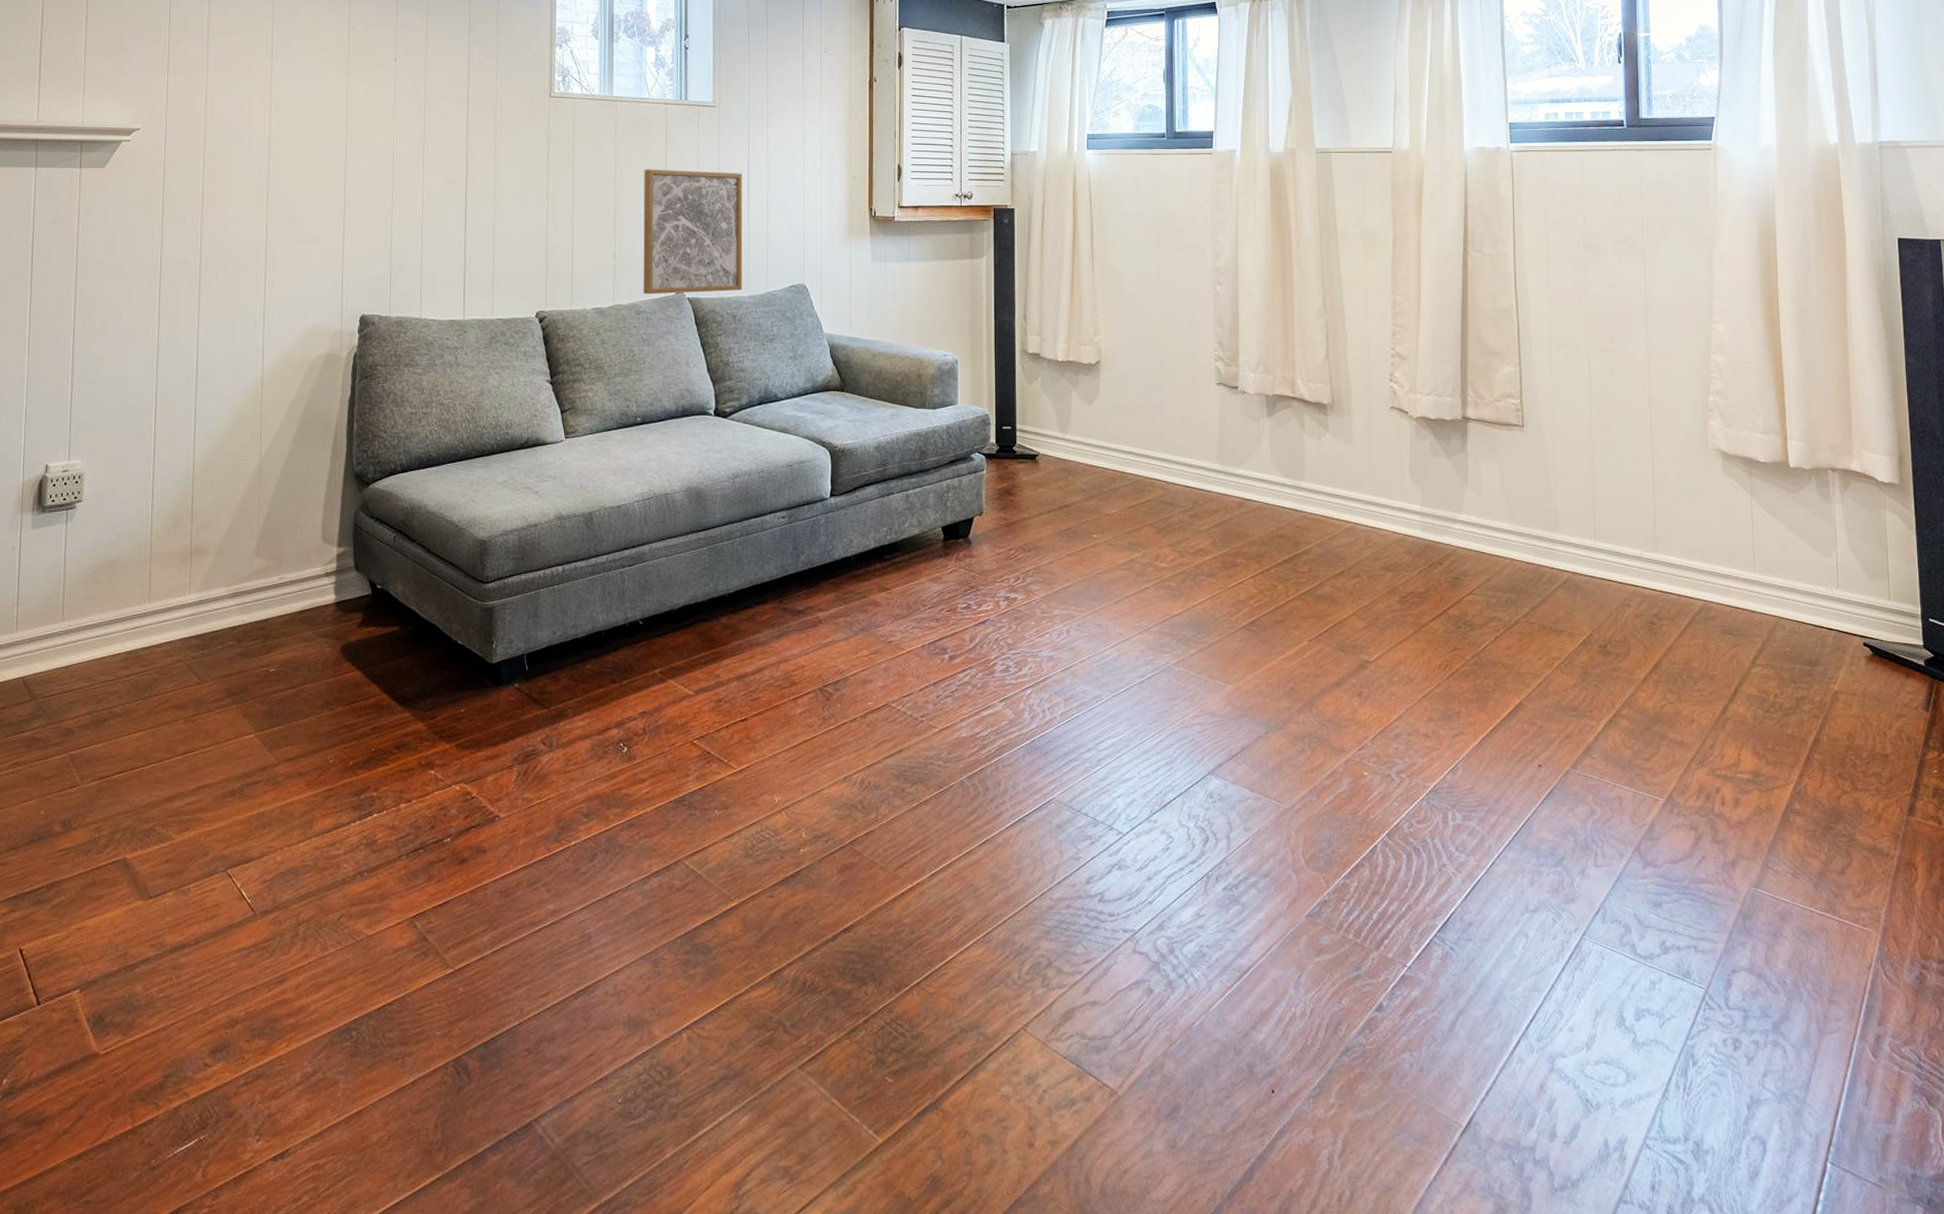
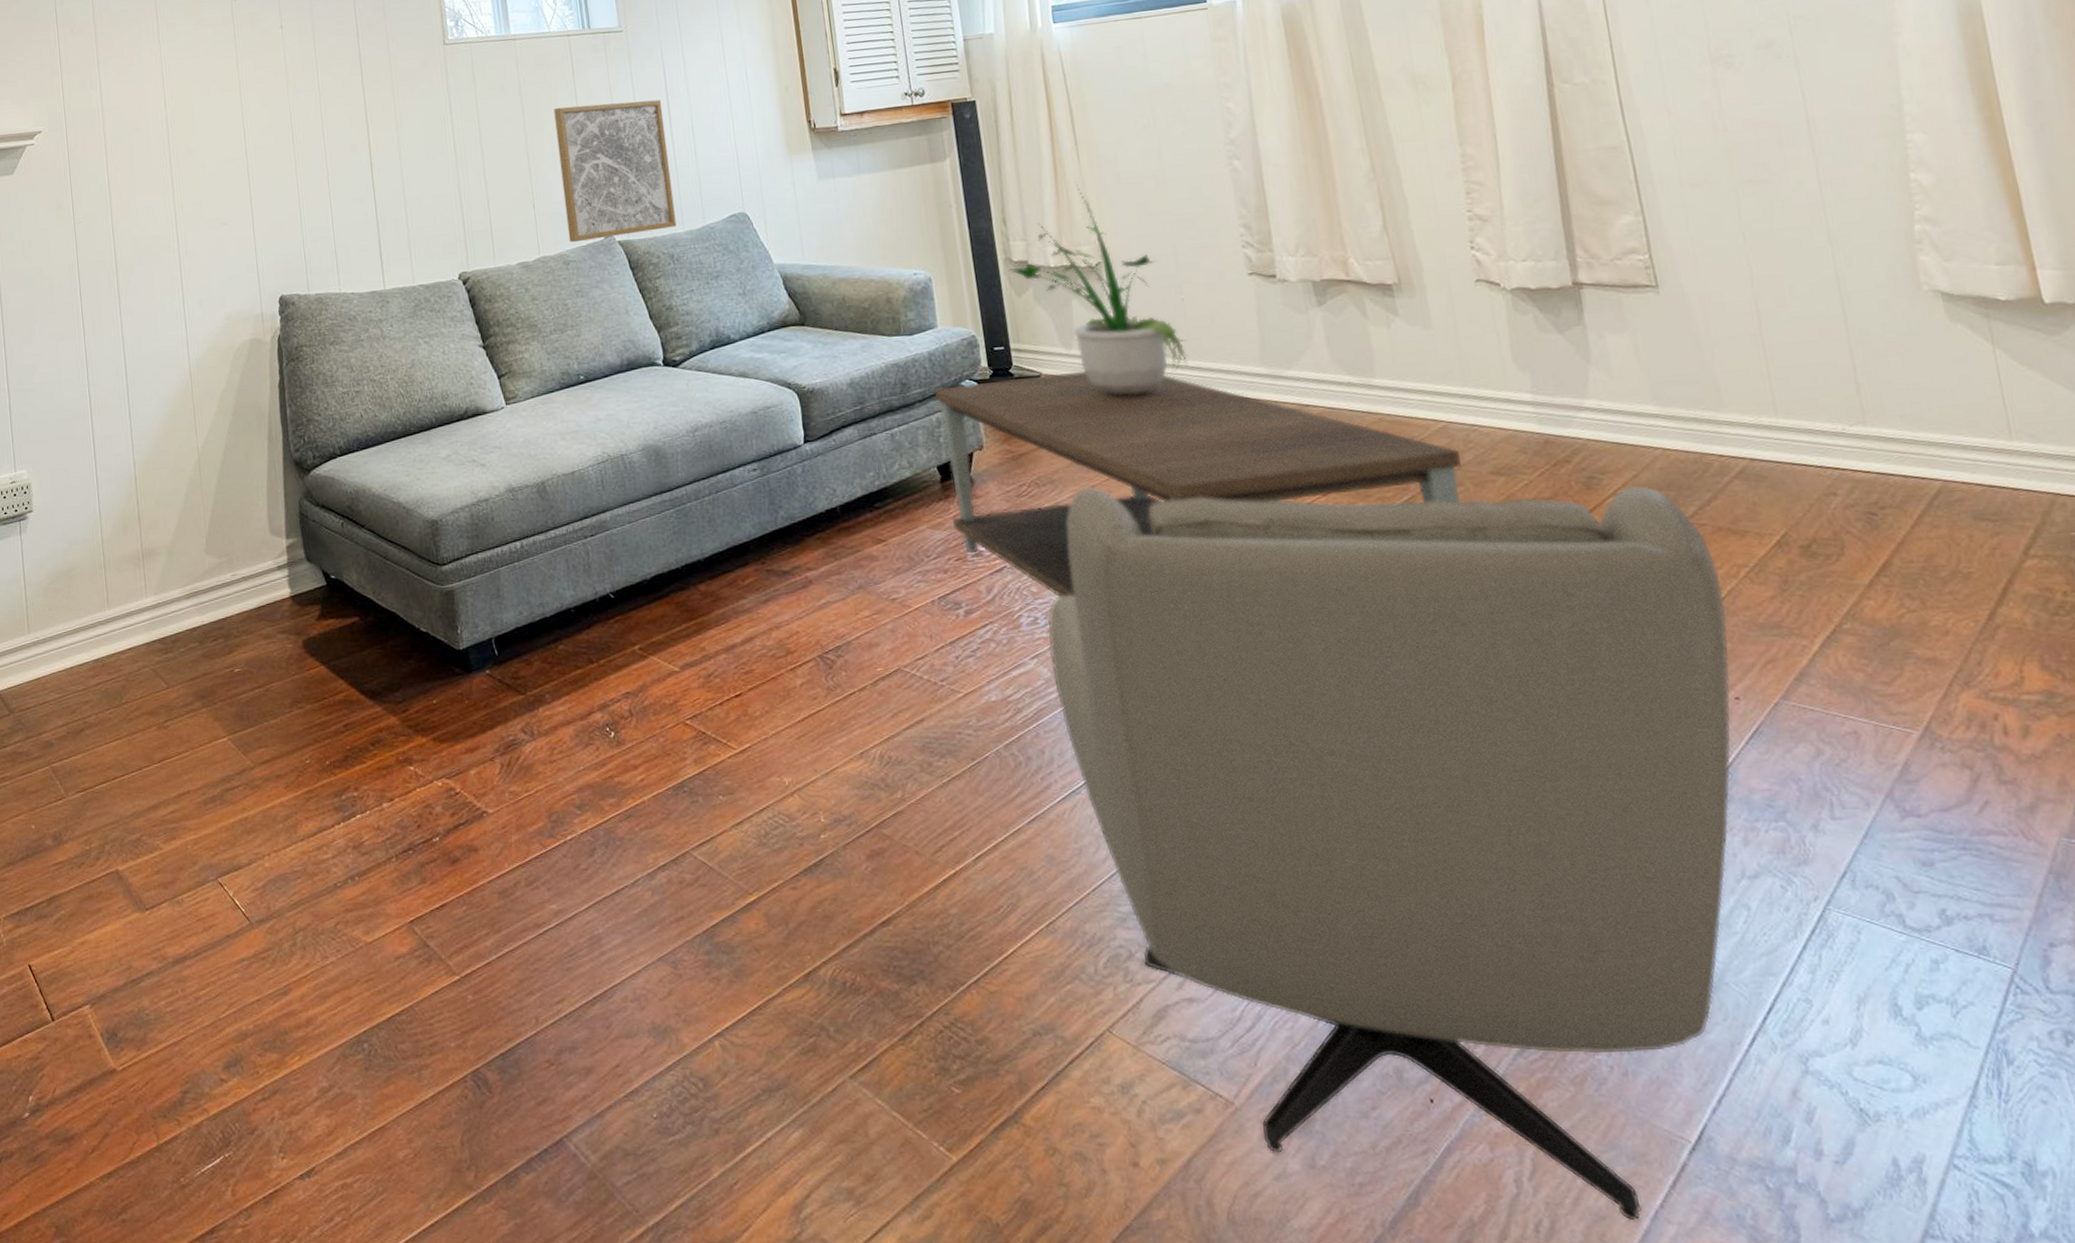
coffee table: none [948,454,1361,649] -> present [935,370,1461,597]
armchair: none [1016,555,1541,1191] -> present [1047,485,1732,1221]
potted plant: none [1024,291,1160,478] -> present [1009,184,1188,396]

